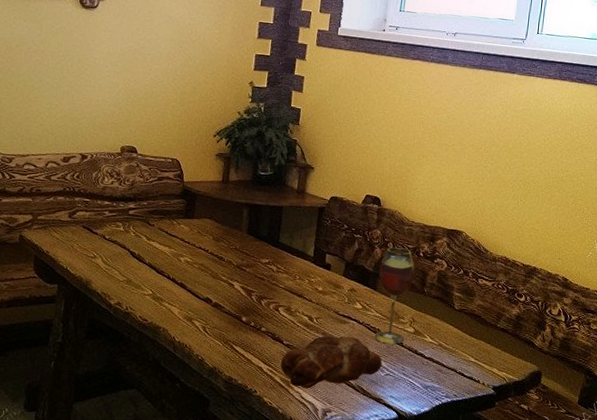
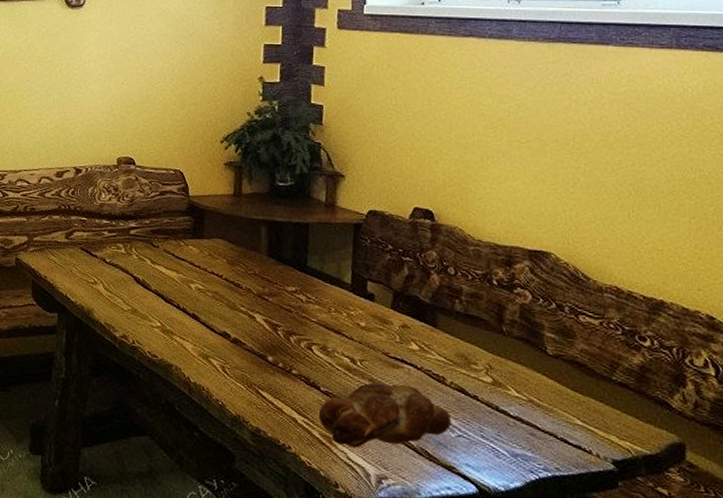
wineglass: present [375,247,415,345] -> none [438,273,488,398]

